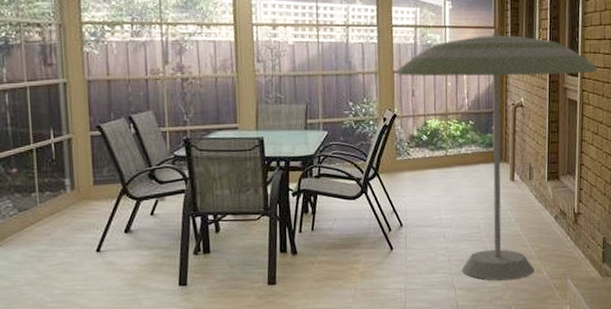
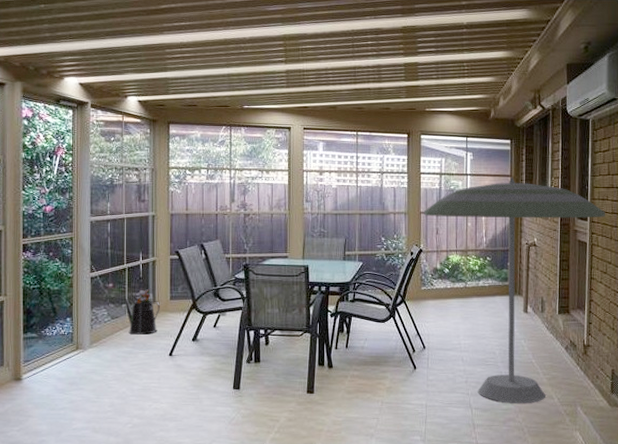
watering can: none [34,173,81,229] -> present [124,289,160,335]

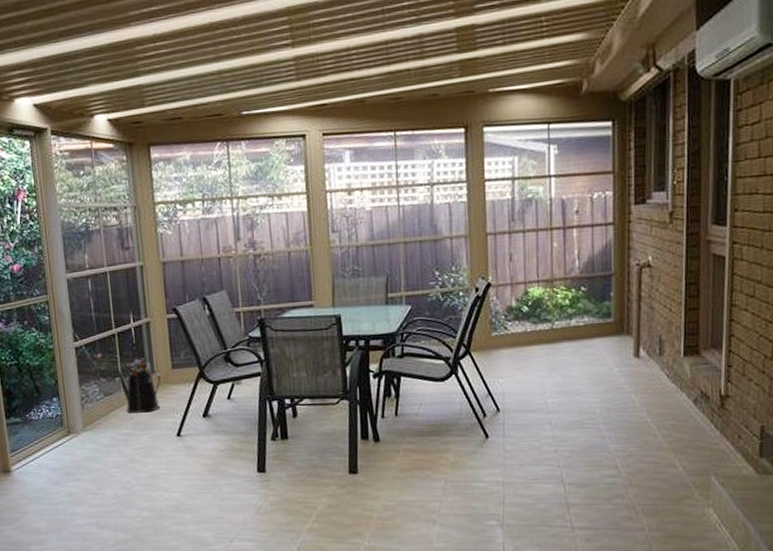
umbrella: present [424,177,605,403] -> none [492,173,753,476]

